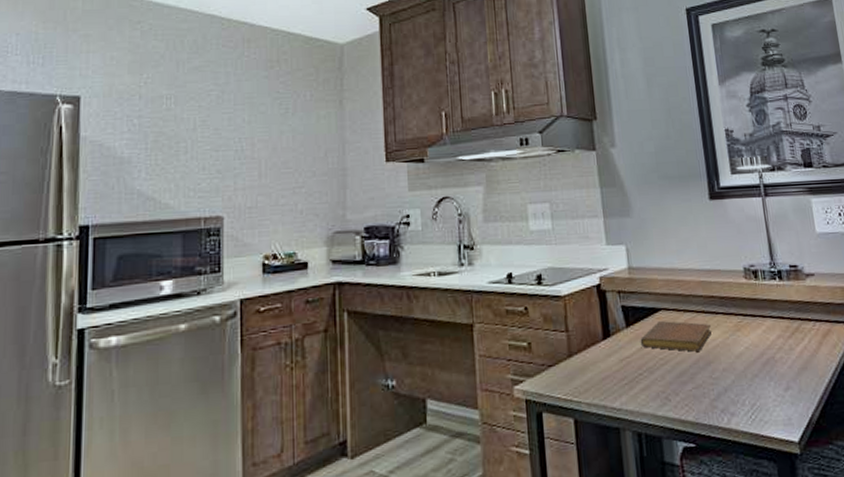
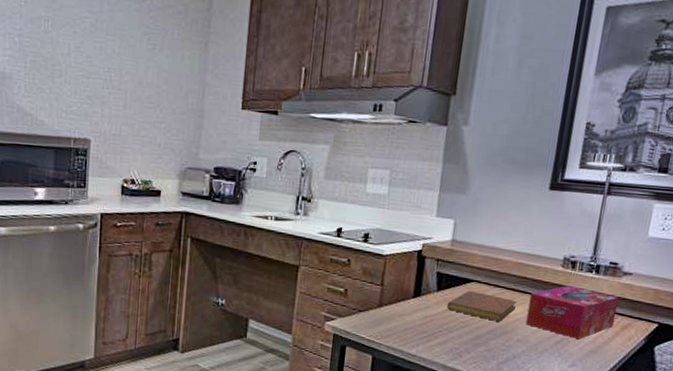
tissue box: none [722,297,815,356] -> present [526,285,619,339]

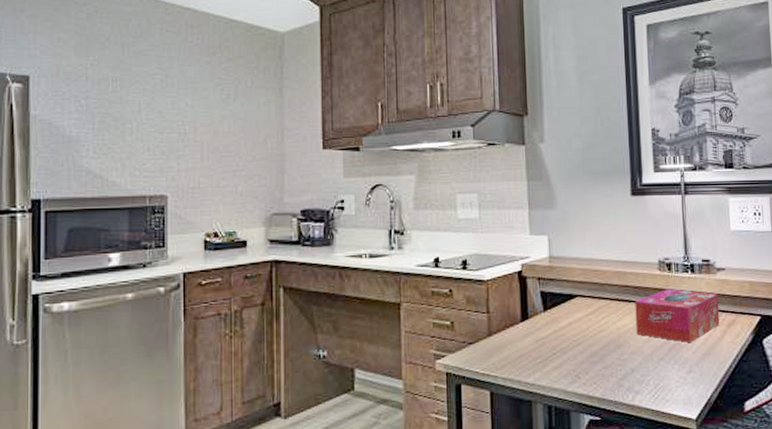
notebook: present [446,291,517,322] -> none [556,307,624,335]

